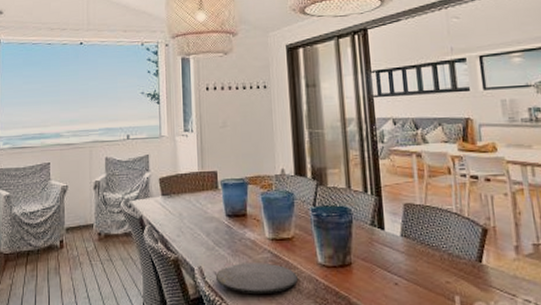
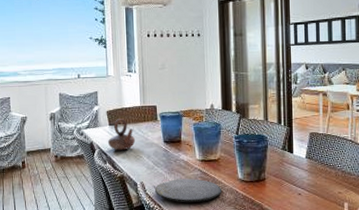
teapot: none [160,187,193,227] -> present [108,119,136,151]

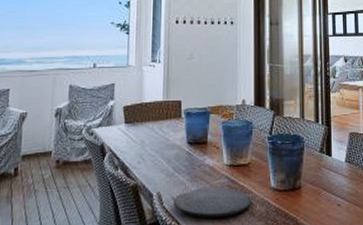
teapot: present [108,119,136,151] -> none [122,115,155,154]

